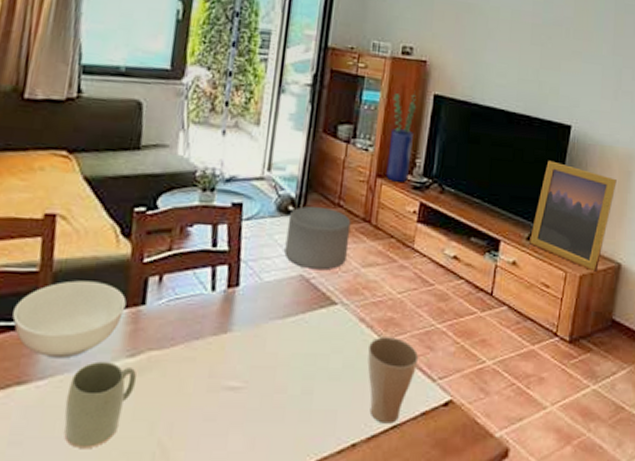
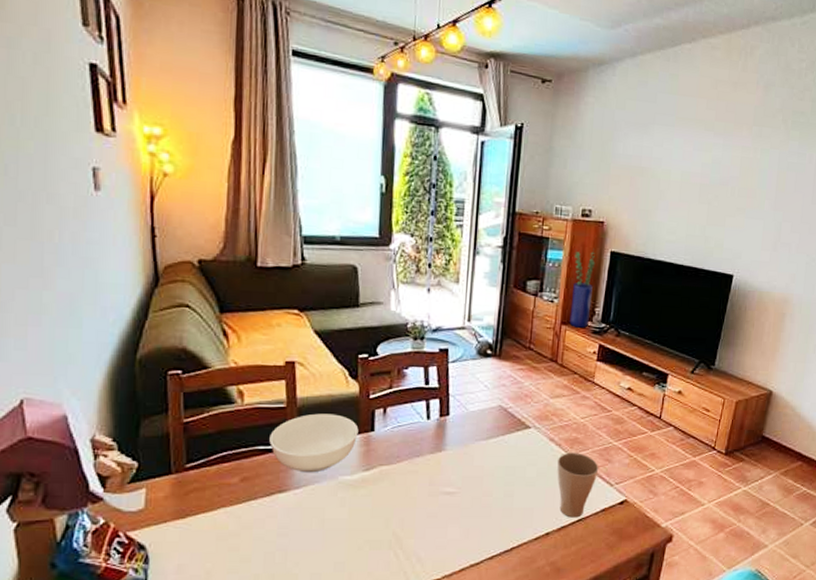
mug: present [64,361,137,449] -> none [318,475,373,539]
pouf: present [284,206,351,270] -> none [485,349,541,401]
picture frame: present [529,160,617,272] -> none [693,306,772,398]

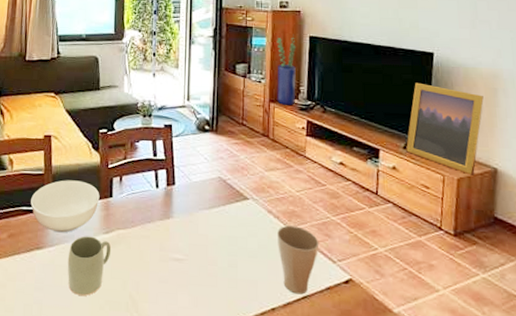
mug: none [318,475,373,539] -> present [67,236,112,297]
picture frame: none [693,306,772,398] -> present [406,82,484,175]

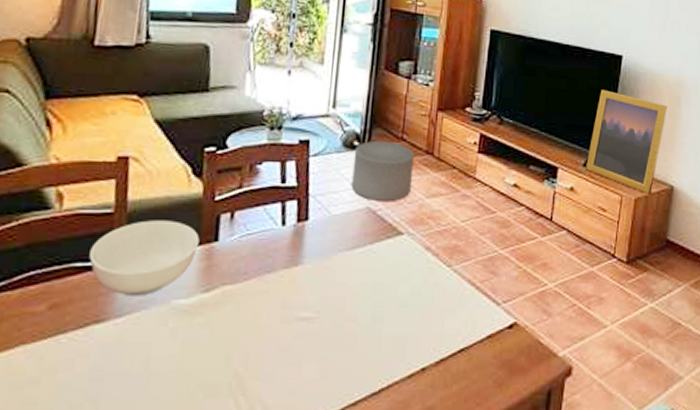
mug: present [67,236,112,297] -> none [142,297,212,383]
pouf: none [205,125,253,173] -> present [351,140,415,202]
vase: present [275,34,296,105] -> none [447,25,475,115]
cup: present [277,225,319,295] -> none [434,264,483,348]

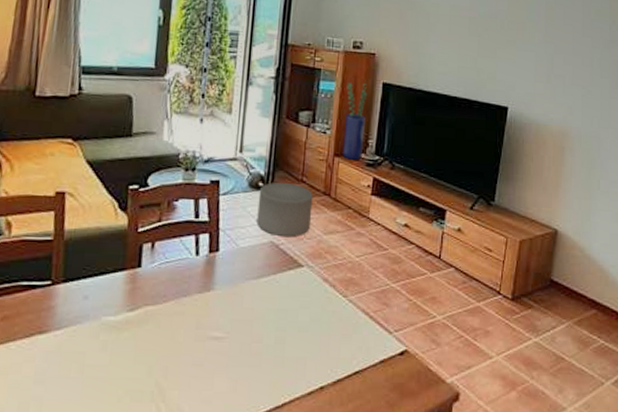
bowl: present [89,220,200,296] -> none [33,247,126,312]
vase: none [447,25,475,115] -> present [342,79,368,160]
picture frame: present [586,89,667,195] -> none [473,138,551,237]

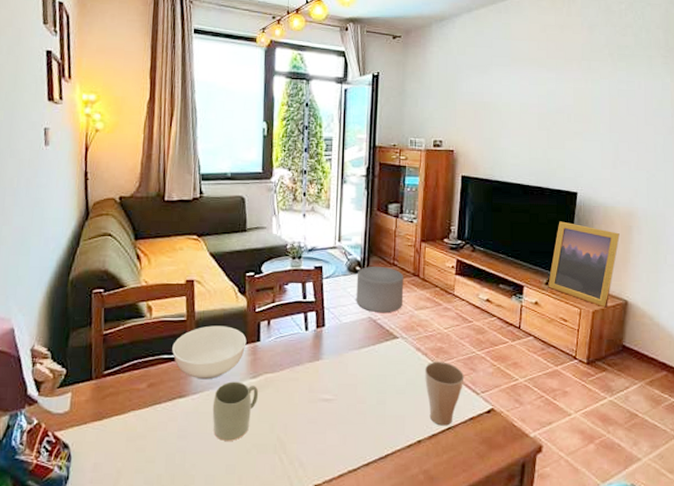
bowl: none [33,247,126,312] -> present [172,325,247,380]
mug: none [78,315,137,388] -> present [212,381,259,442]
cup: none [331,294,377,370] -> present [425,361,465,426]
vase: present [342,79,368,160] -> none [428,173,449,245]
picture frame: none [473,138,551,237] -> present [548,221,620,308]

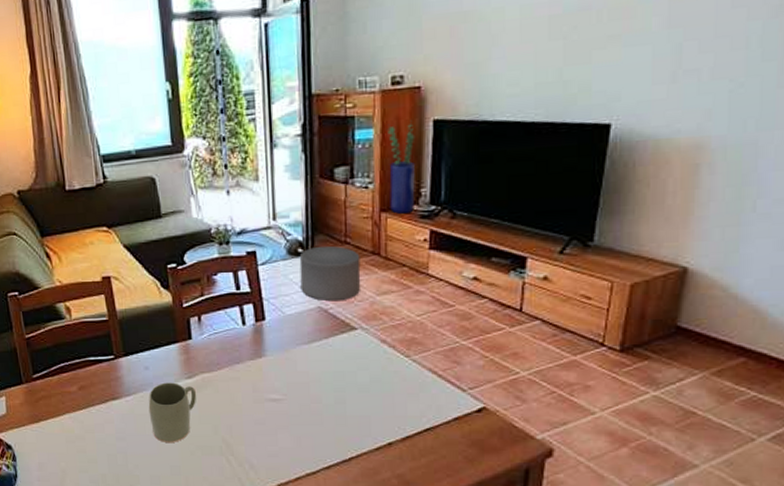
bowl: present [172,325,247,380] -> none [98,324,177,381]
cup: present [425,361,465,426] -> none [393,354,446,427]
vase: none [428,173,449,245] -> present [386,119,415,214]
picture frame: present [548,221,620,308] -> none [563,167,678,279]

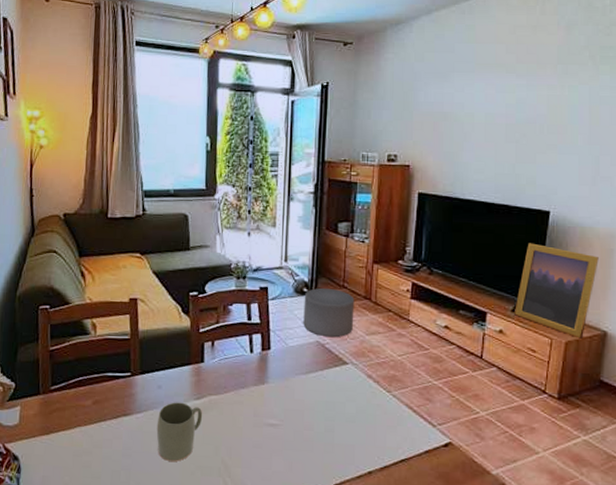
vase: present [386,119,415,214] -> none [381,190,404,267]
picture frame: none [563,167,678,279] -> present [514,243,599,339]

